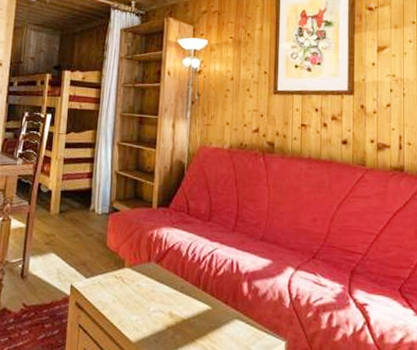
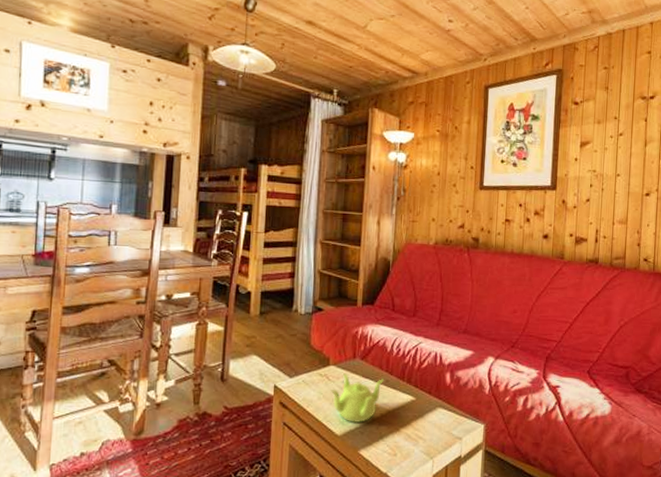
teapot: none [125,276,179,331] -> present [330,373,384,424]

